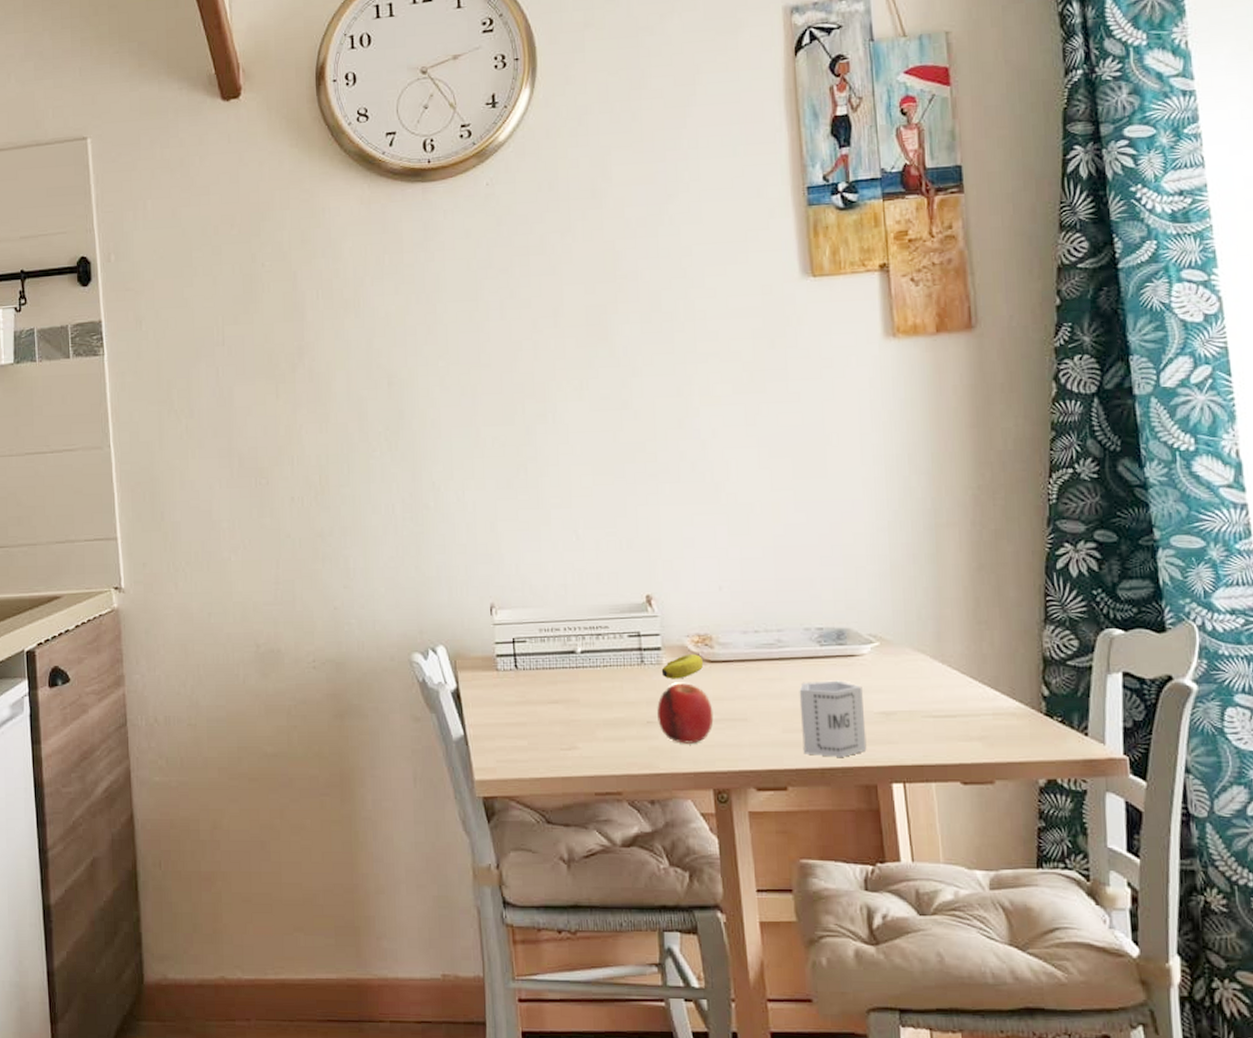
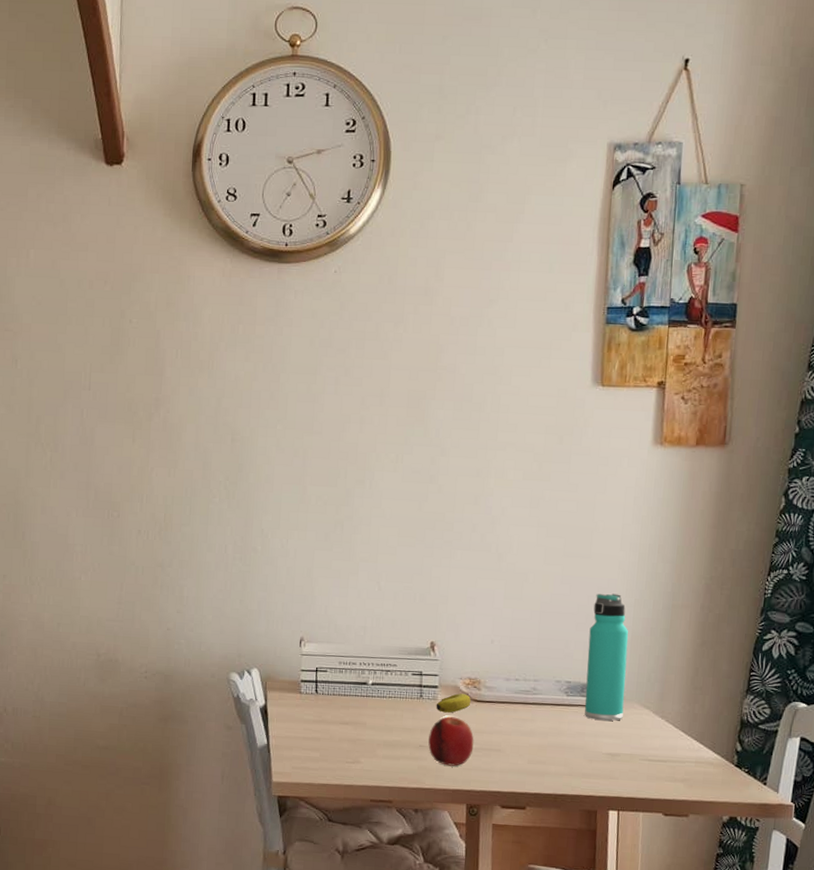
cup: present [799,680,867,757] -> none [542,724,596,787]
thermos bottle: none [837,517,893,672] -> present [584,593,629,721]

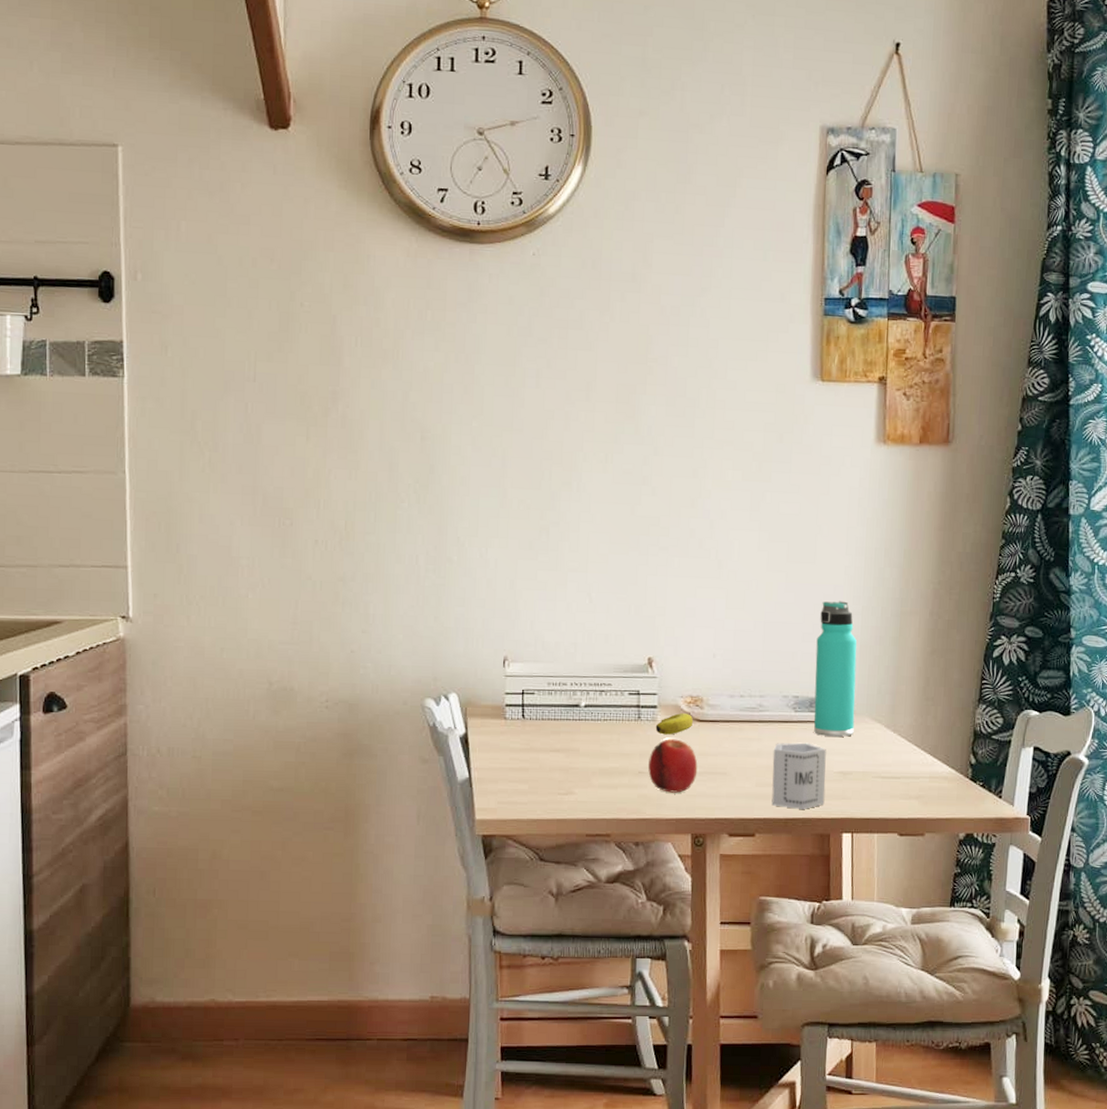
cup: none [542,724,596,787] -> present [771,742,826,809]

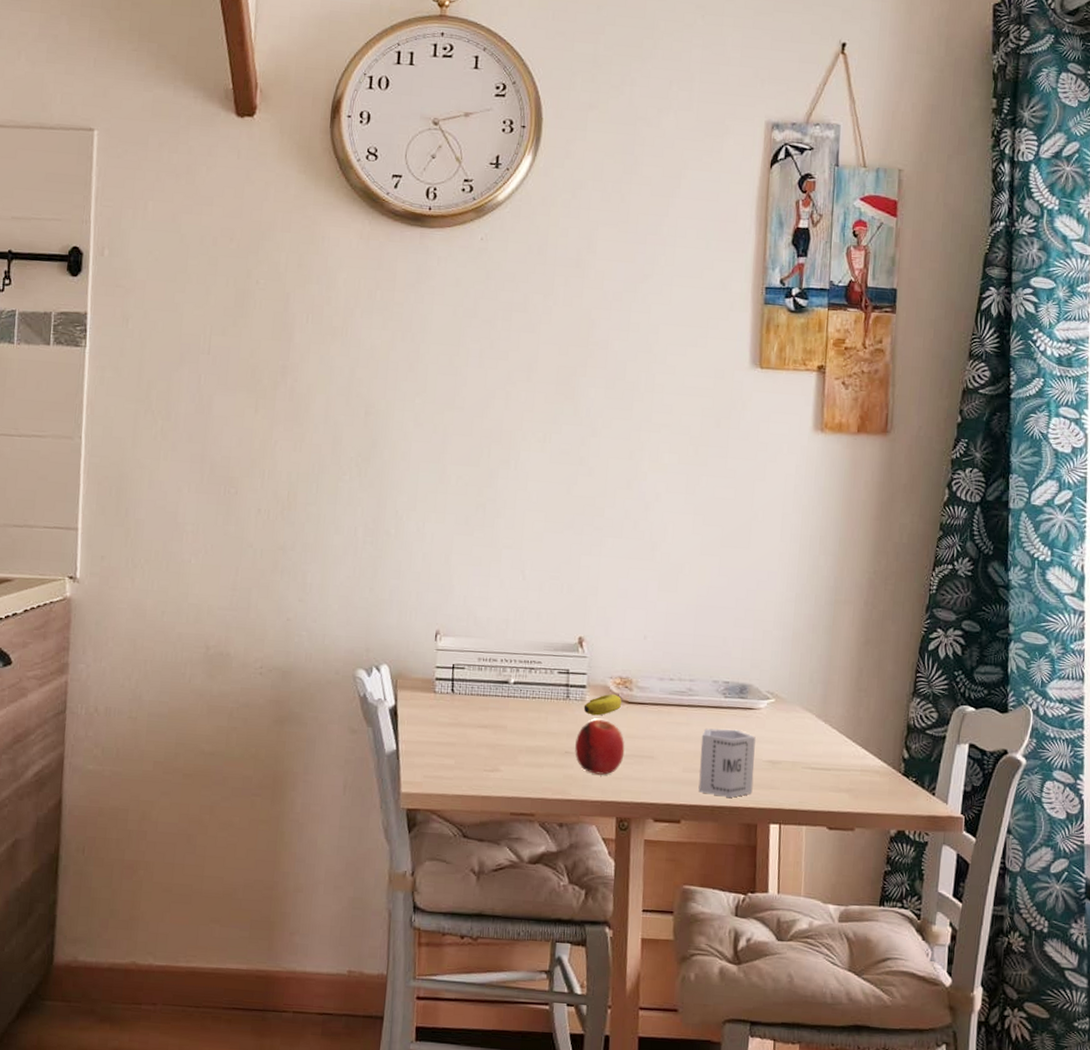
thermos bottle: present [813,601,857,737] -> none [743,587,790,725]

